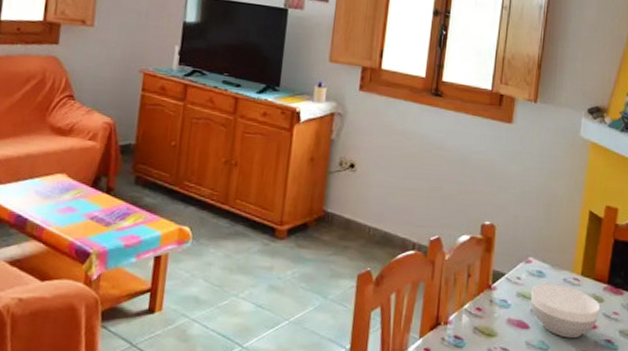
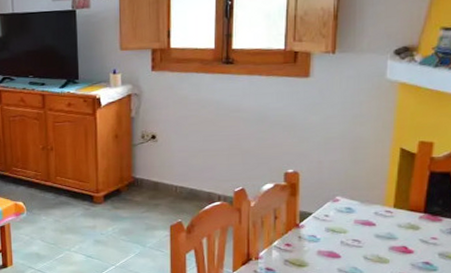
bowl: present [530,284,601,339] -> none [340,218,417,263]

